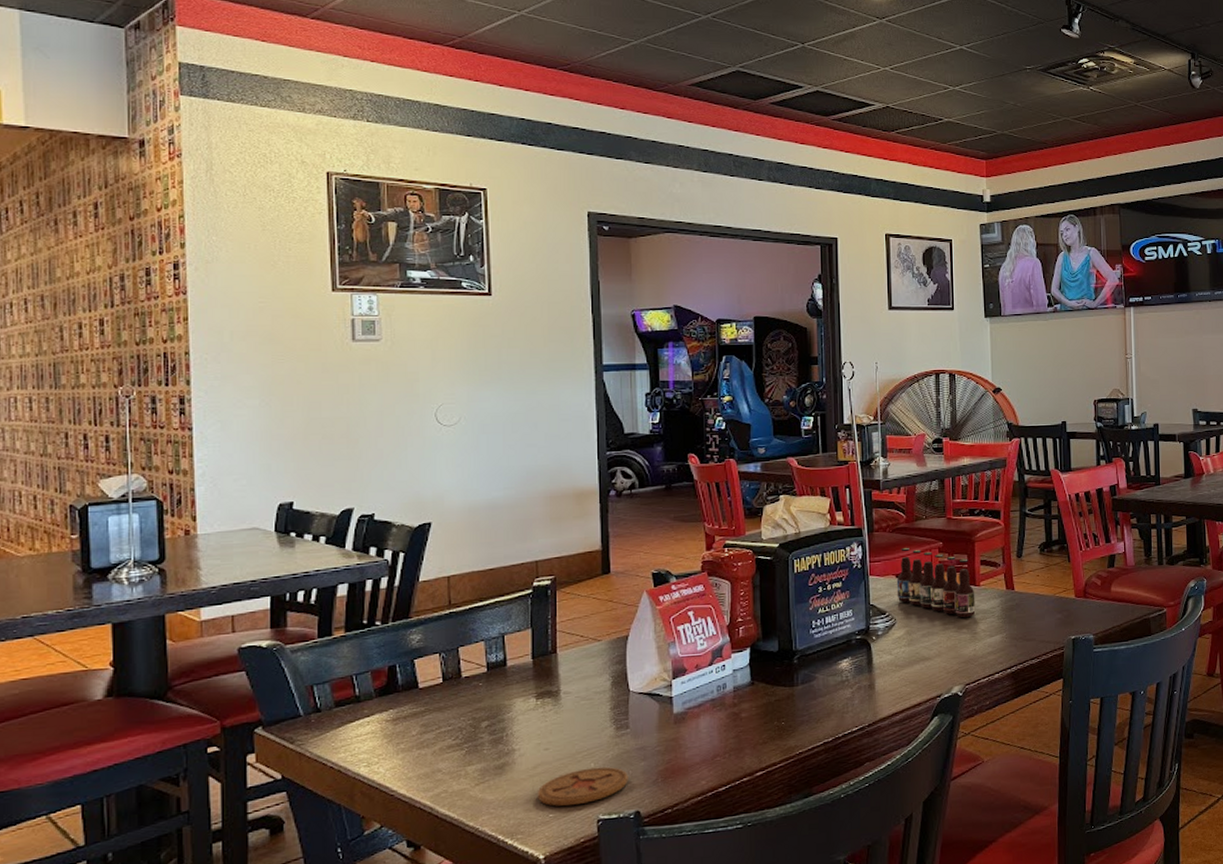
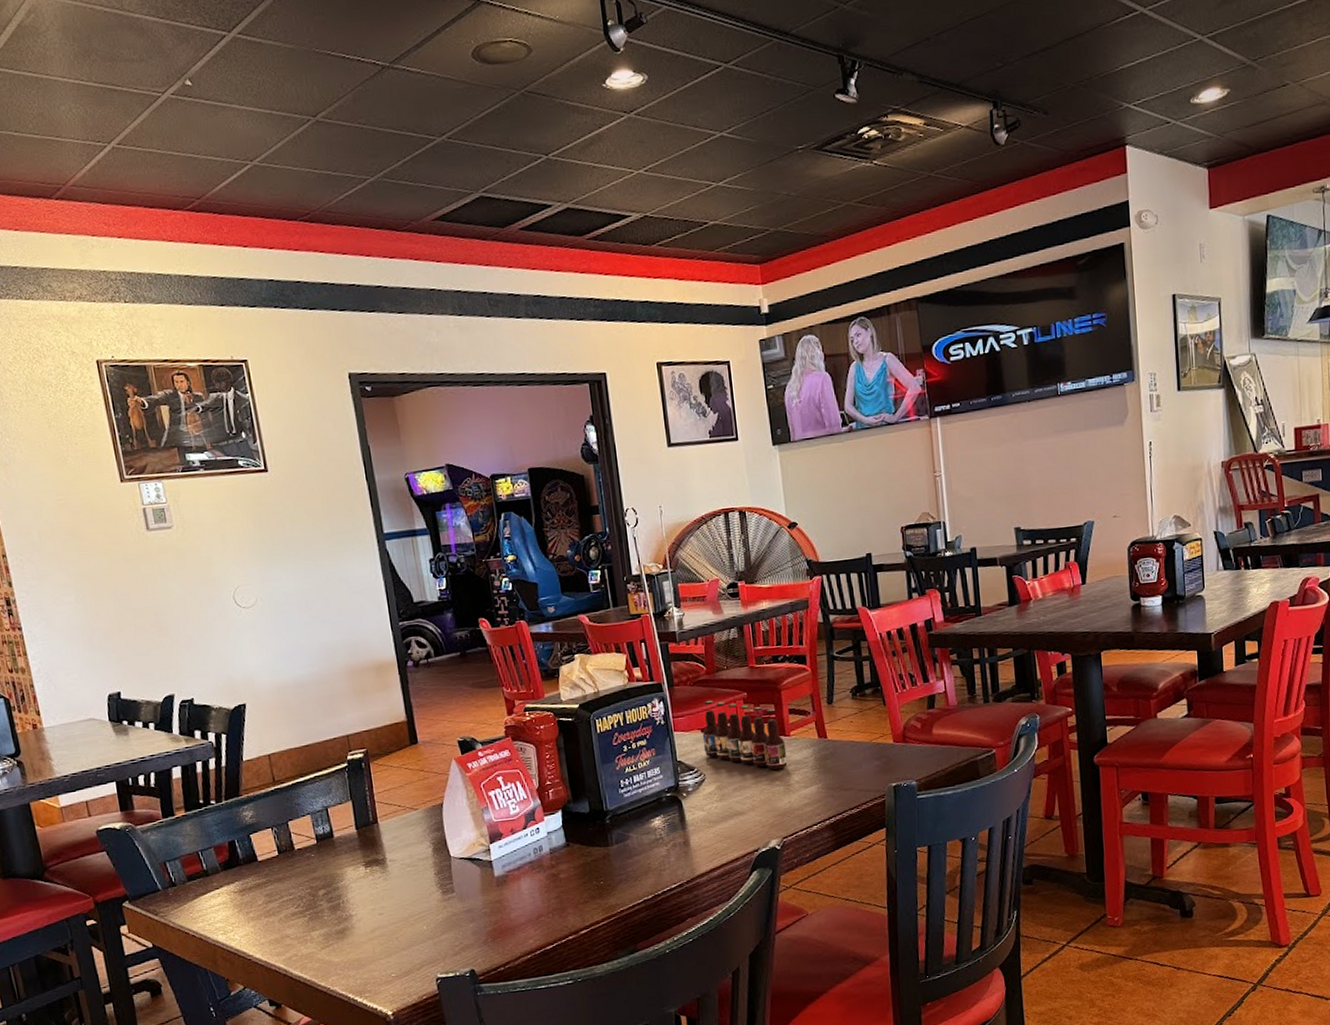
coaster: present [537,766,628,807] -> none [377,929,460,967]

